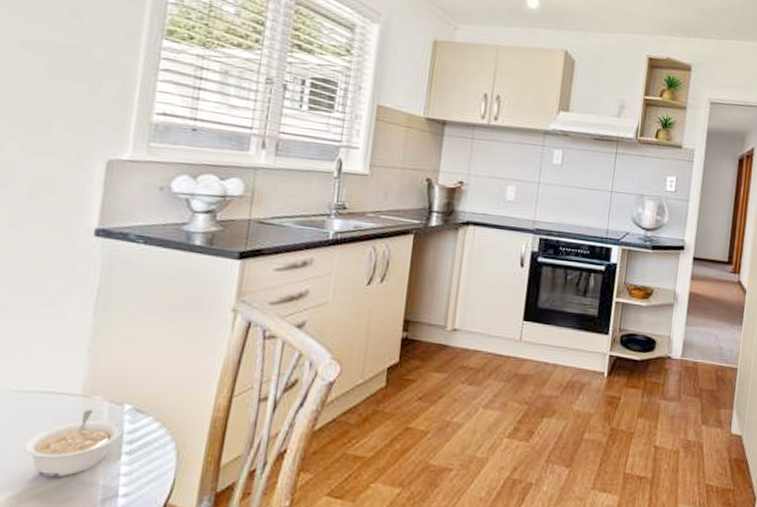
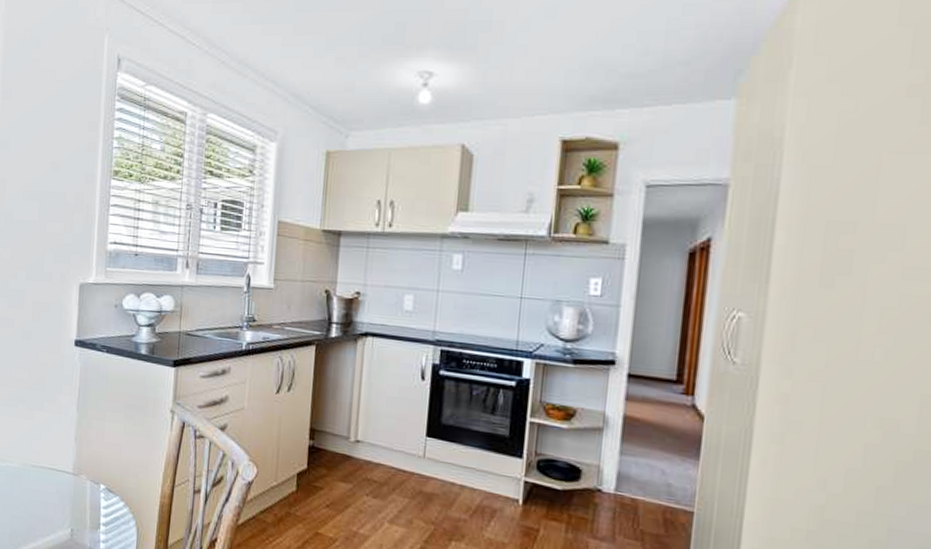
legume: present [23,409,122,478] -> none [40,485,100,537]

